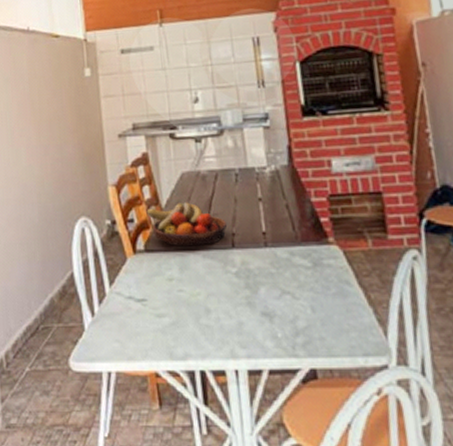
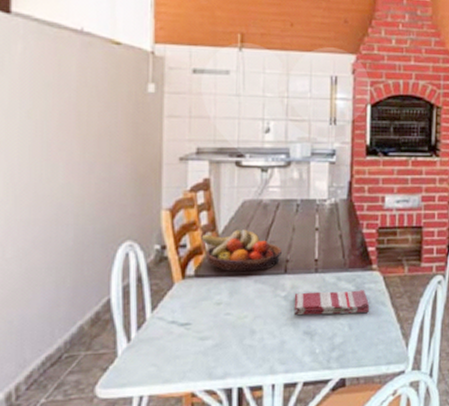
dish towel: none [245,266,333,294] -> present [293,290,370,315]

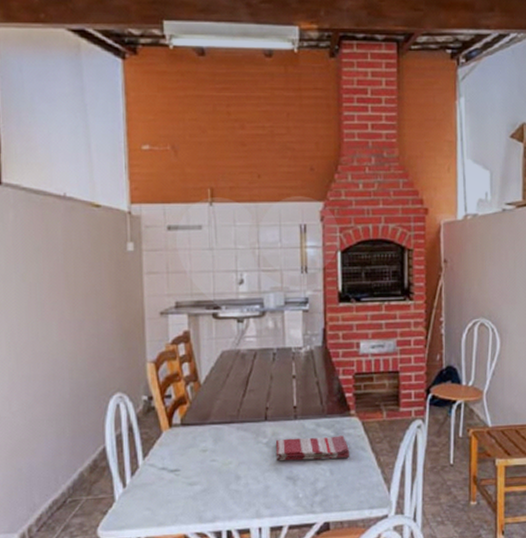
fruit bowl: present [201,229,283,272] -> none [184,379,262,421]

